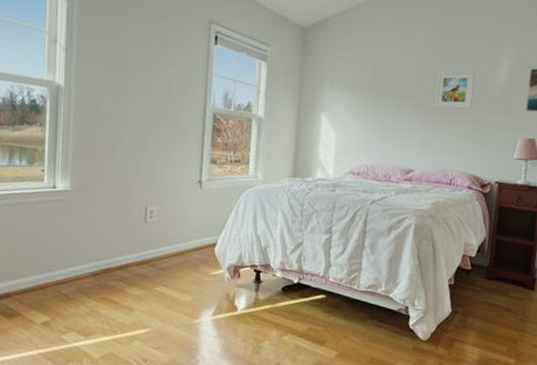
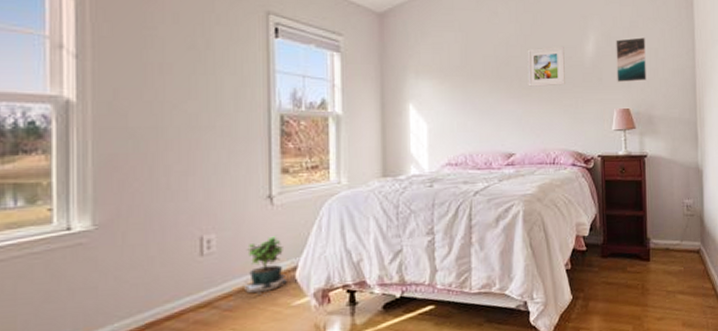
potted plant: none [175,215,208,263] -> present [244,236,287,296]

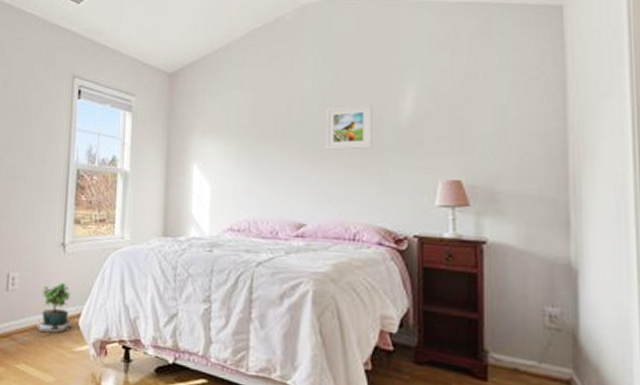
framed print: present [616,37,646,83] -> none [443,92,488,148]

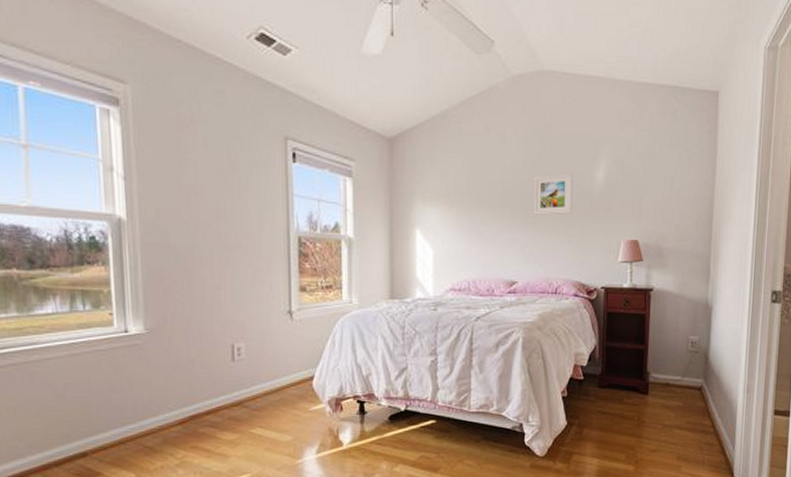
potted plant: present [37,281,72,337] -> none [269,348,305,400]

